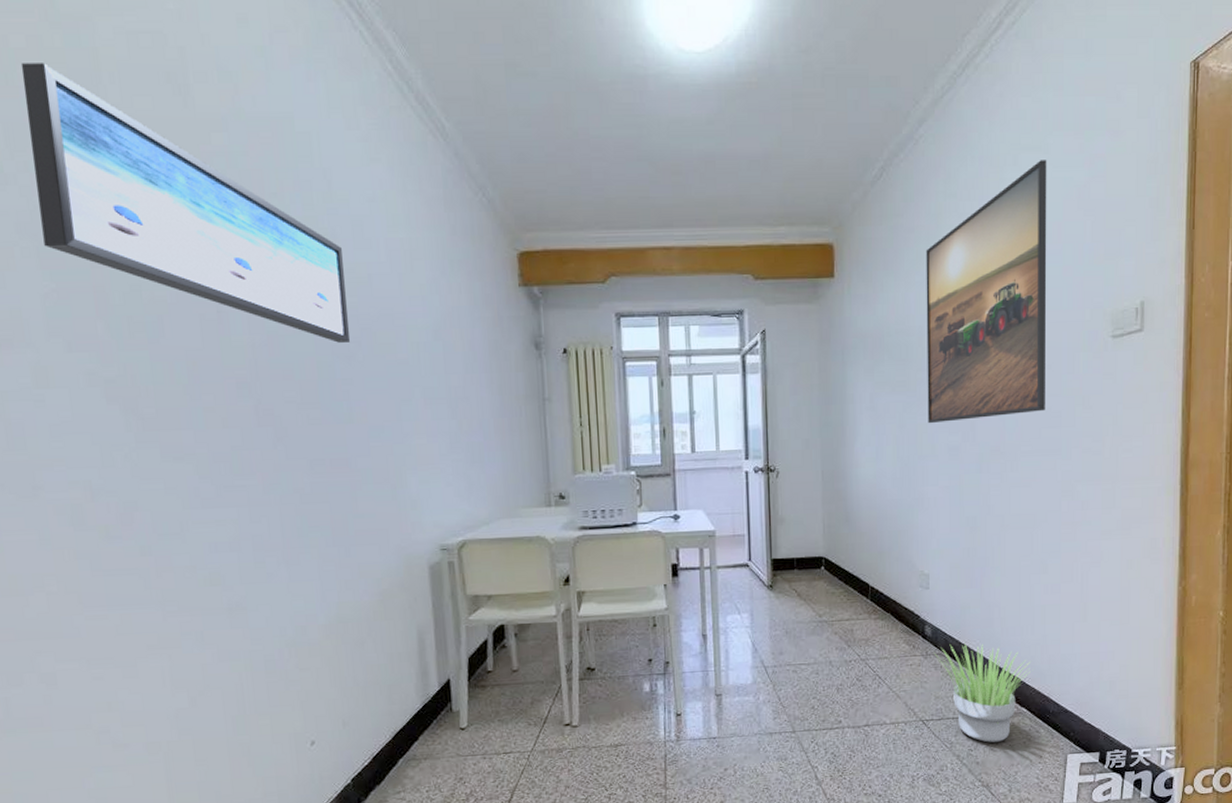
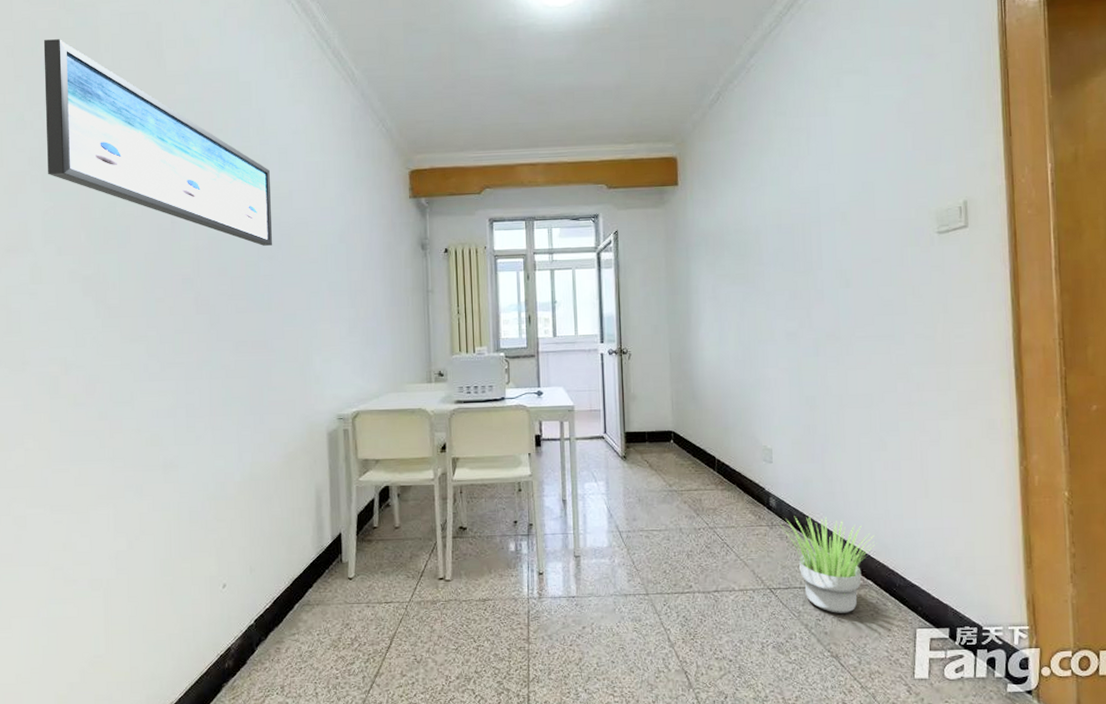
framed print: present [926,160,1047,424] -> none [759,81,877,312]

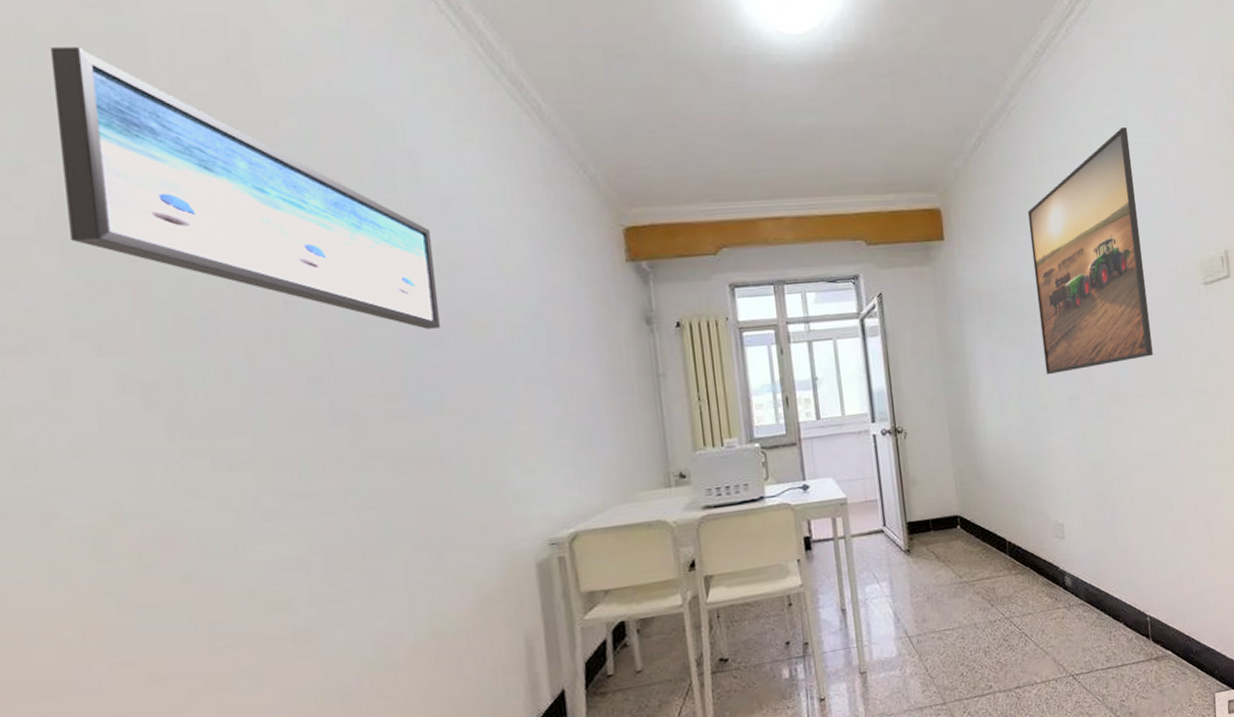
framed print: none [759,81,877,312] -> present [1027,127,1153,375]
potted plant: present [781,515,877,613] -> none [1078,589,1173,691]

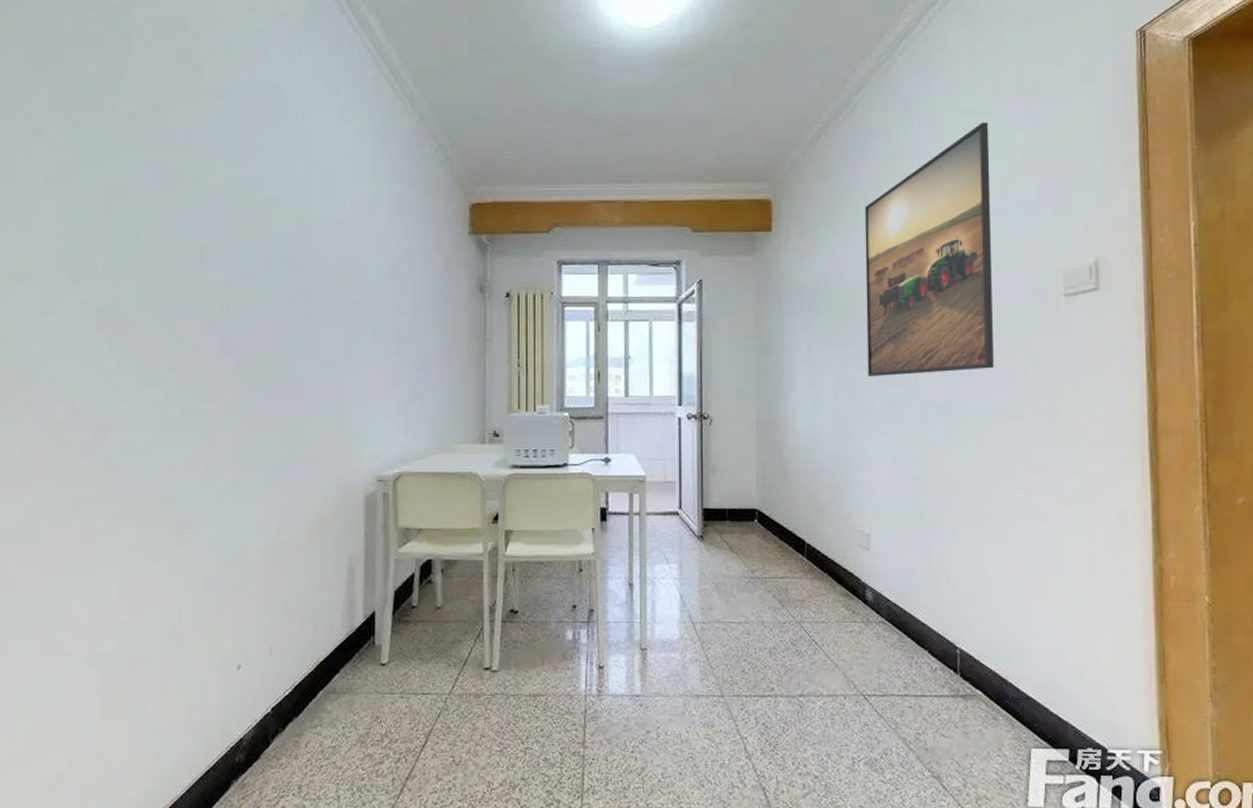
wall art: present [49,47,441,329] -> none [65,44,314,282]

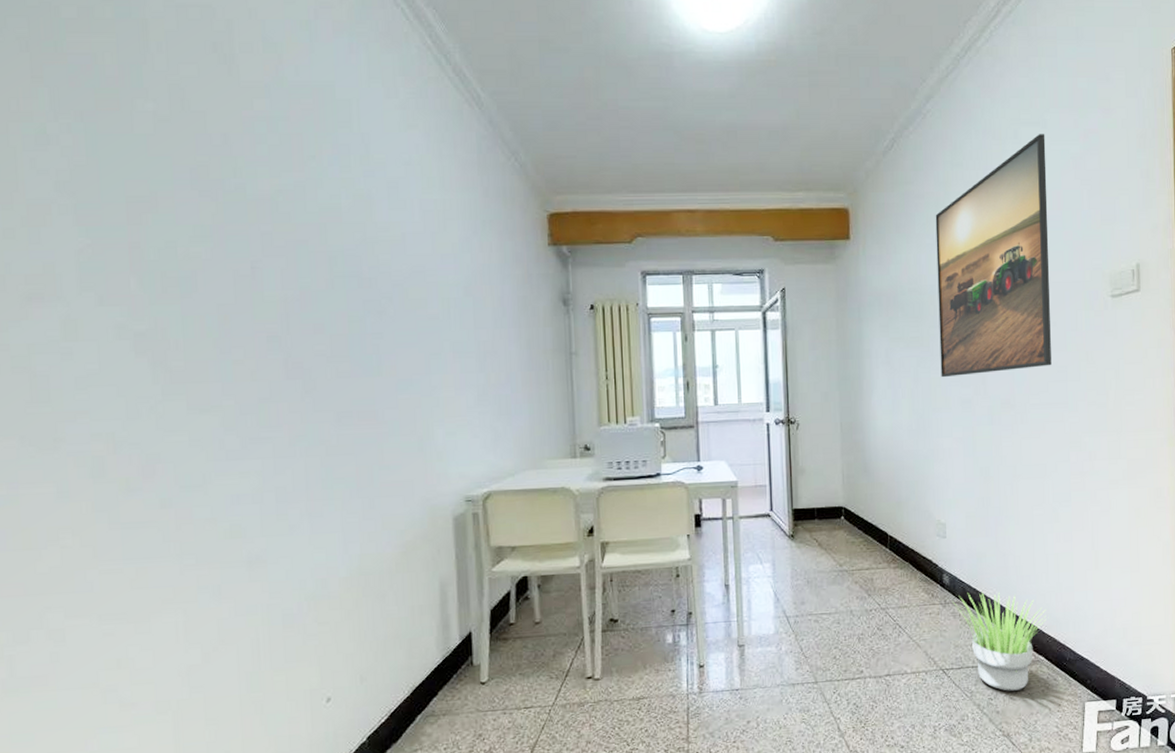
potted plant: none [878,612,988,727] -> present [954,592,1049,691]

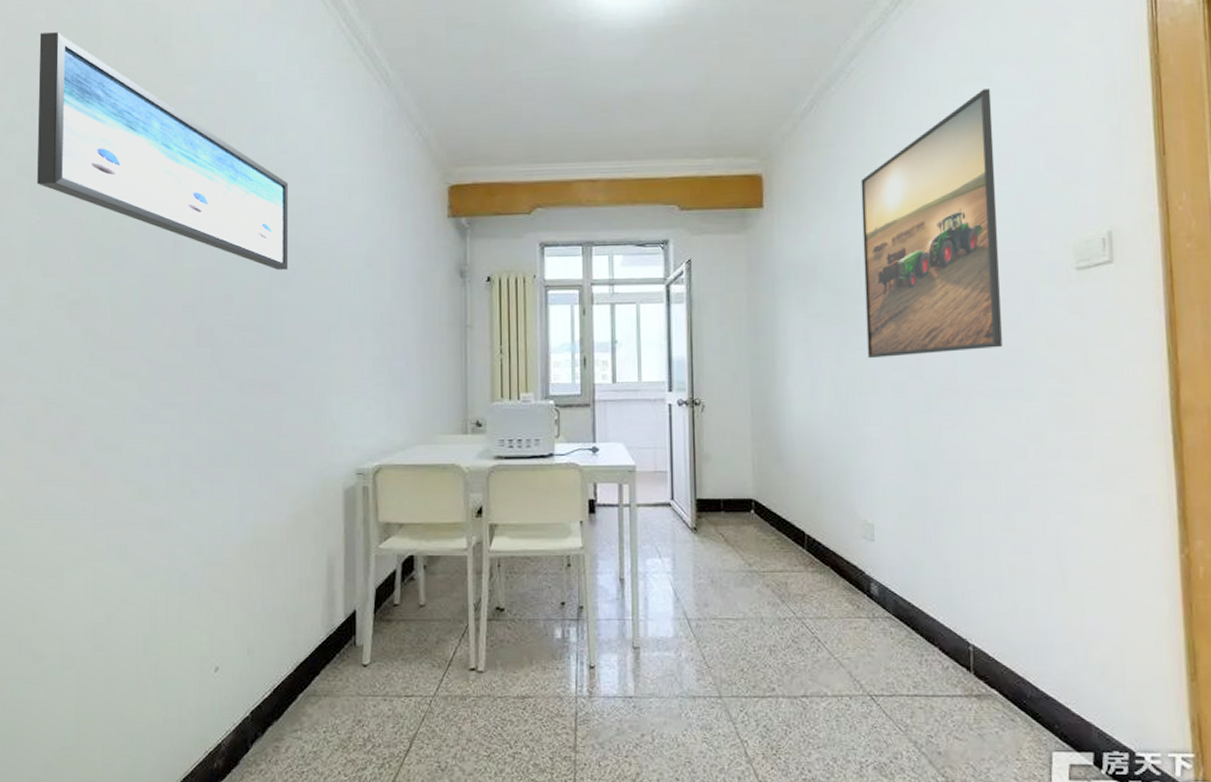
wall art: none [70,32,383,298] -> present [37,32,289,270]
potted plant: present [954,592,1049,691] -> none [884,607,1003,729]

